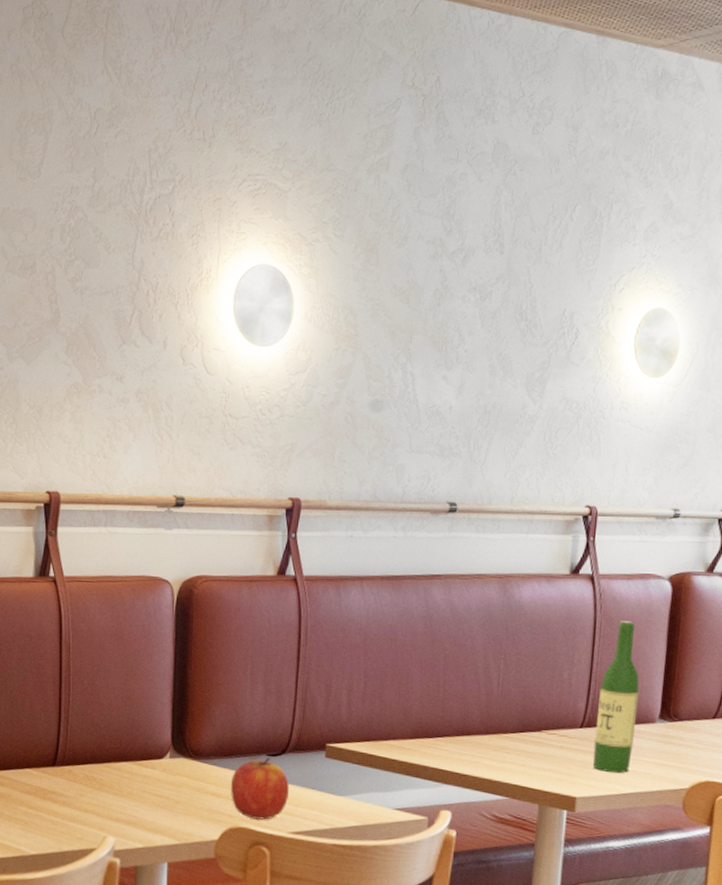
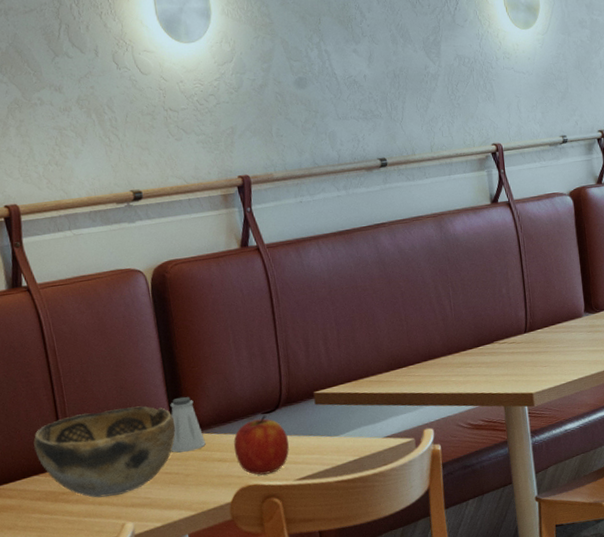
decorative bowl: none [32,716,175,807] -> present [33,406,176,498]
saltshaker: none [165,720,202,778] -> present [170,396,206,453]
wine bottle: present [592,621,640,774] -> none [533,235,570,367]

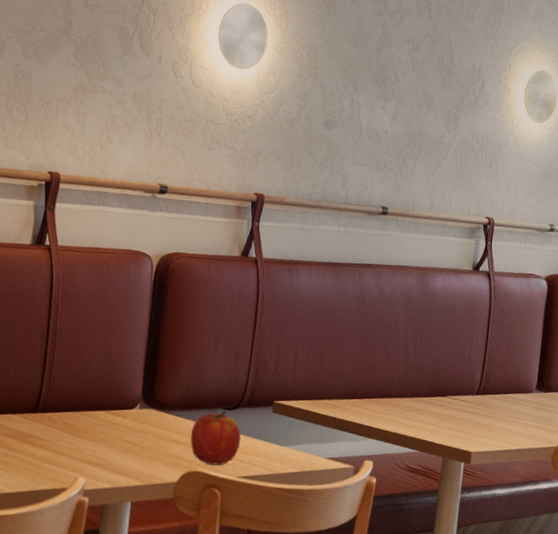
decorative bowl: present [33,406,176,498] -> none [17,369,145,450]
saltshaker: present [170,396,206,453] -> none [135,375,167,427]

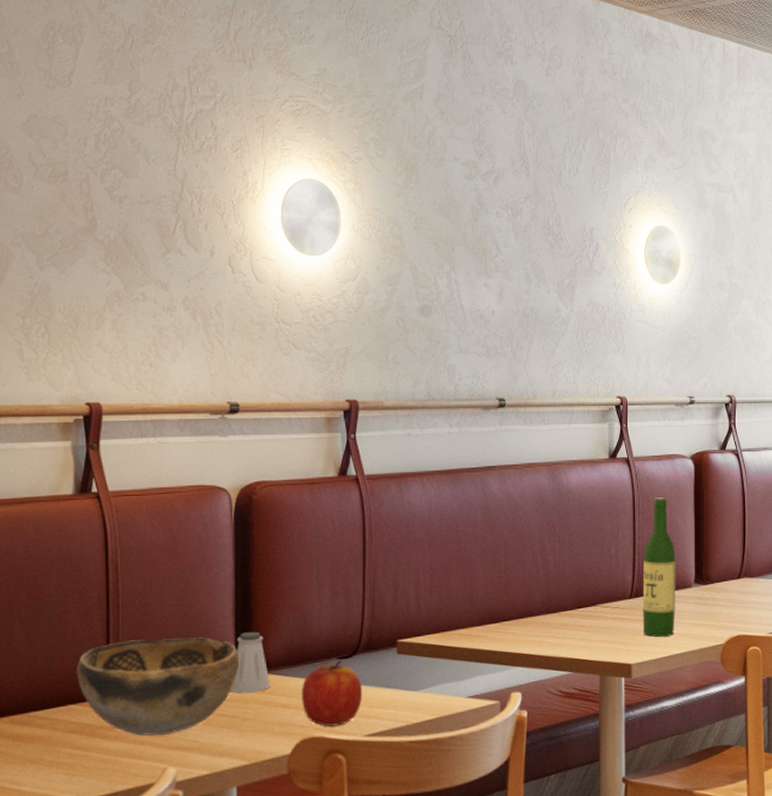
decorative bowl: none [17,369,145,450] -> present [75,636,240,737]
saltshaker: none [135,375,167,427] -> present [230,631,270,693]
wine bottle: none [485,310,522,433] -> present [642,497,676,637]

